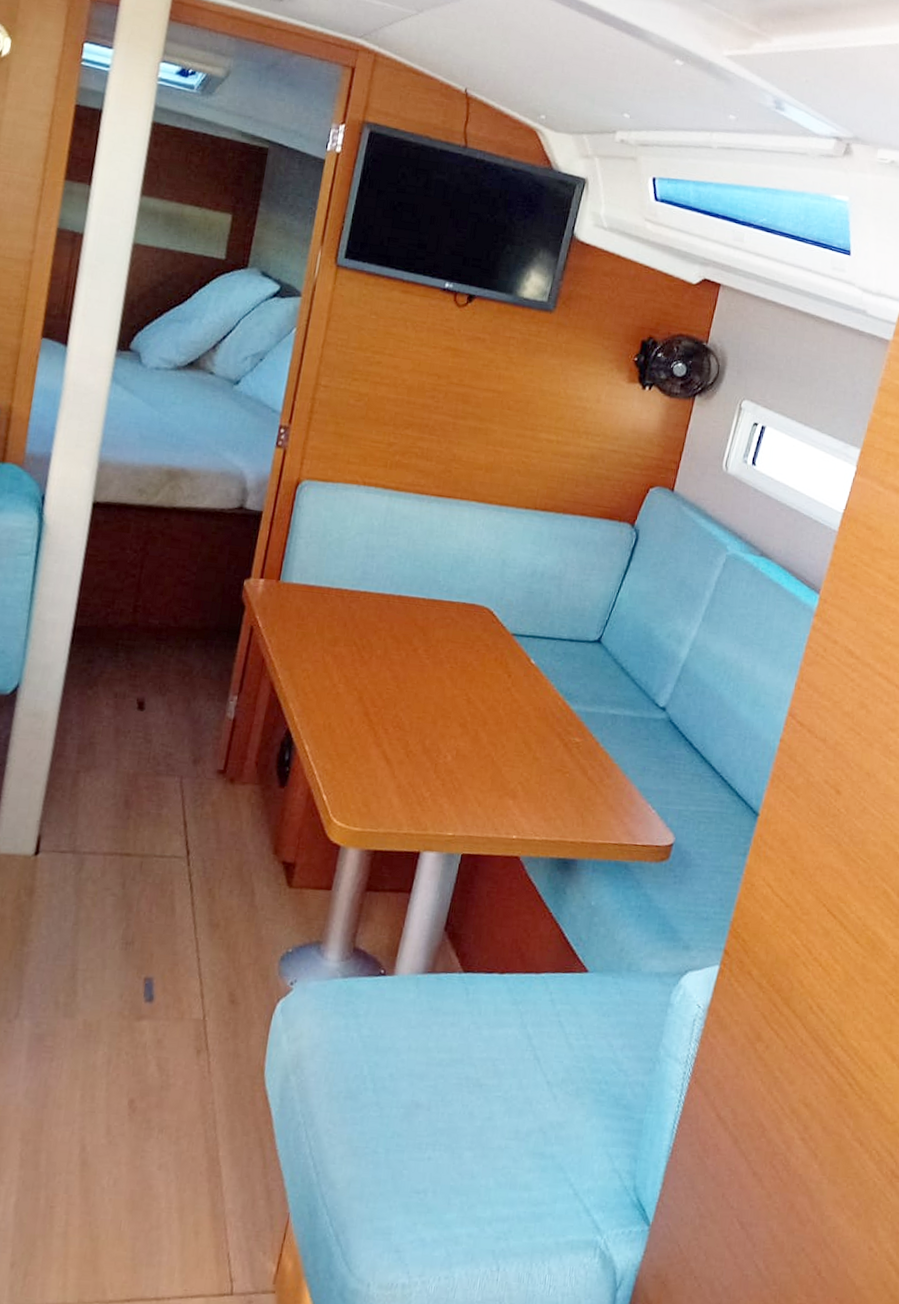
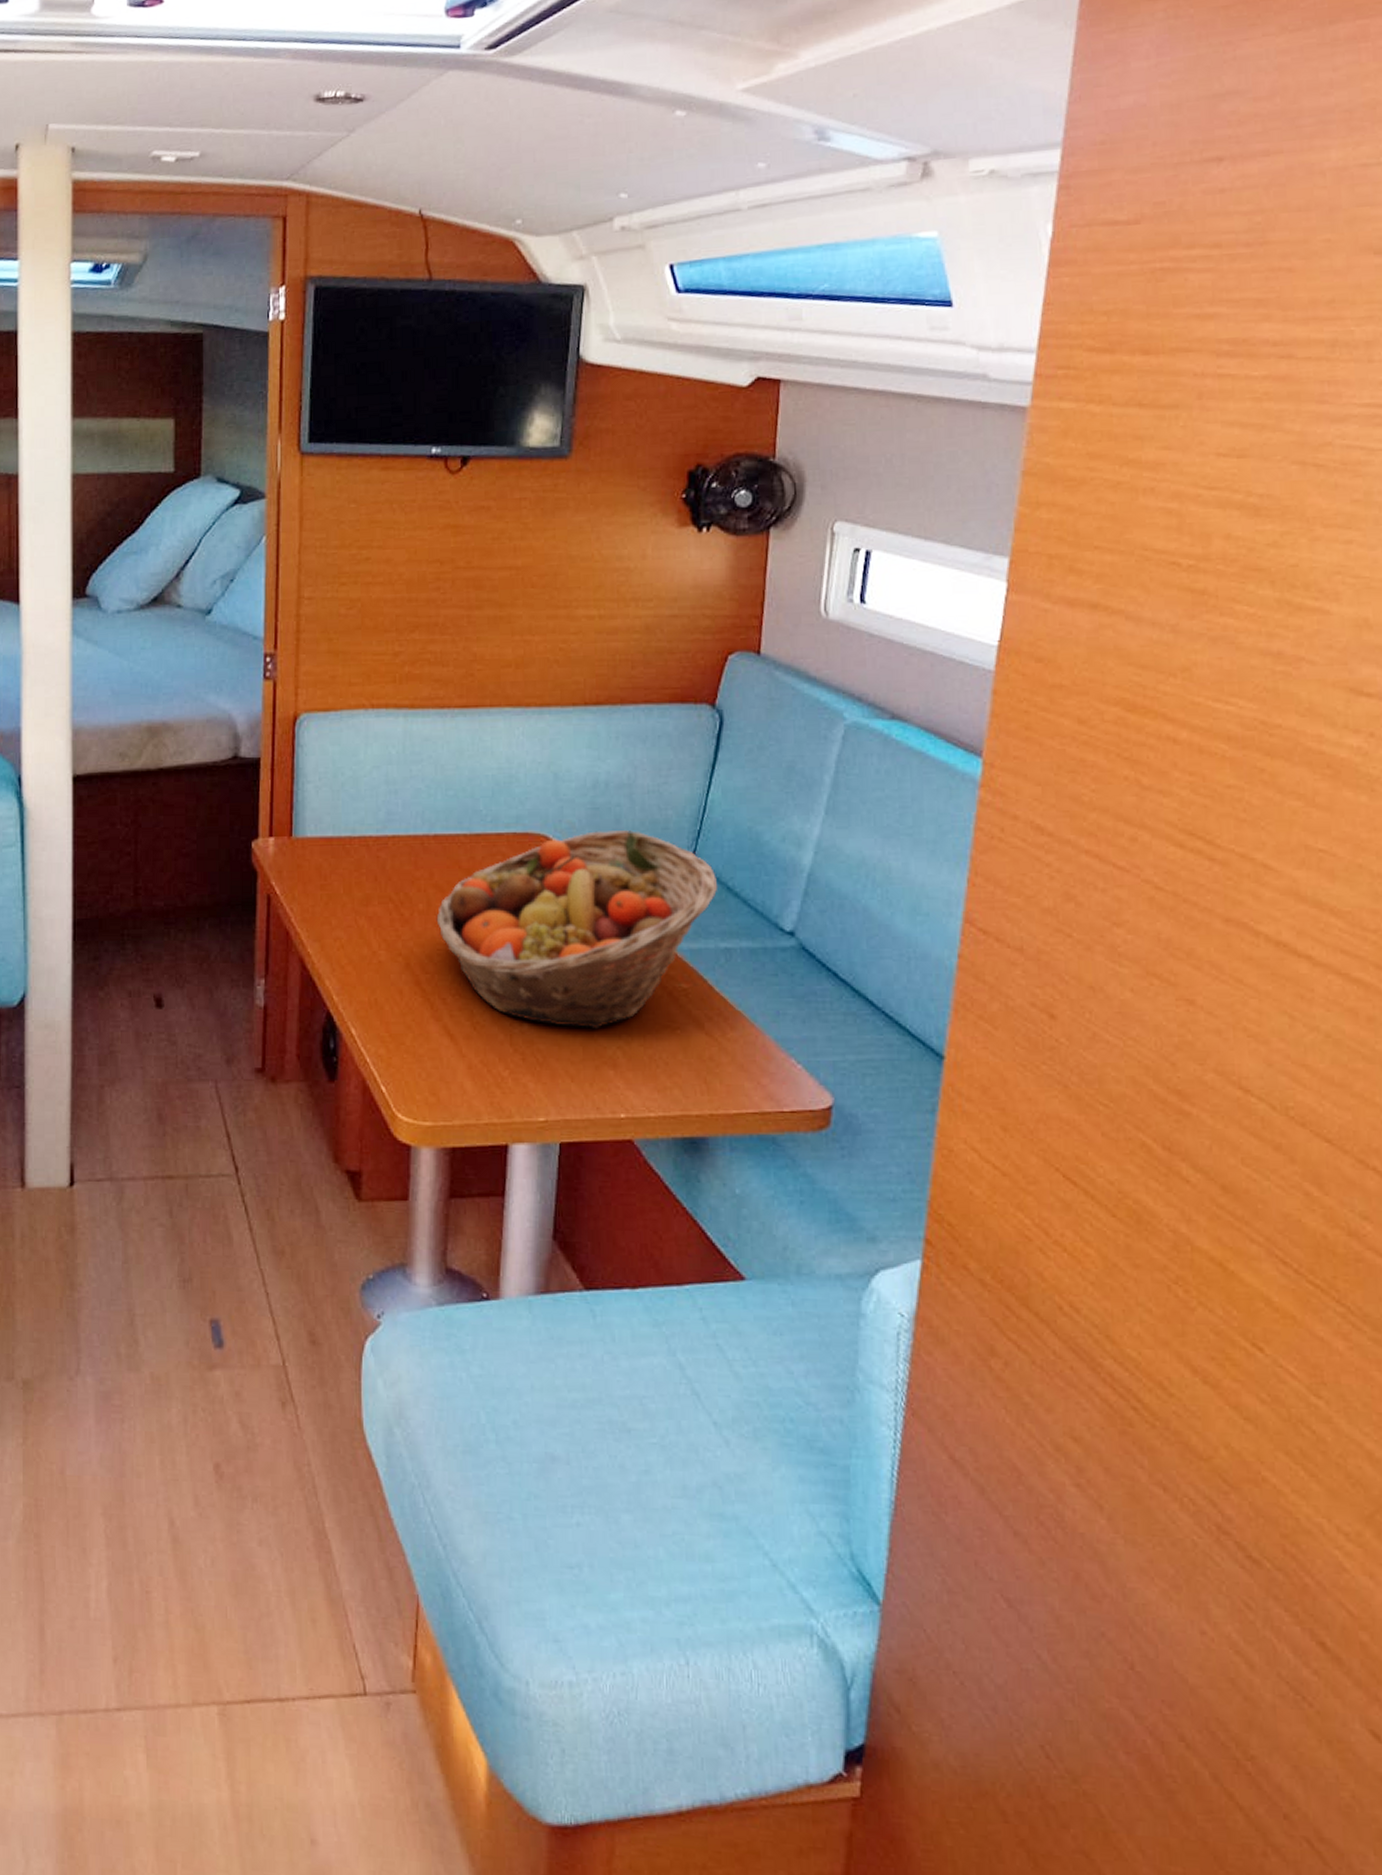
fruit basket: none [390,610,615,767] -> present [436,830,718,1030]

